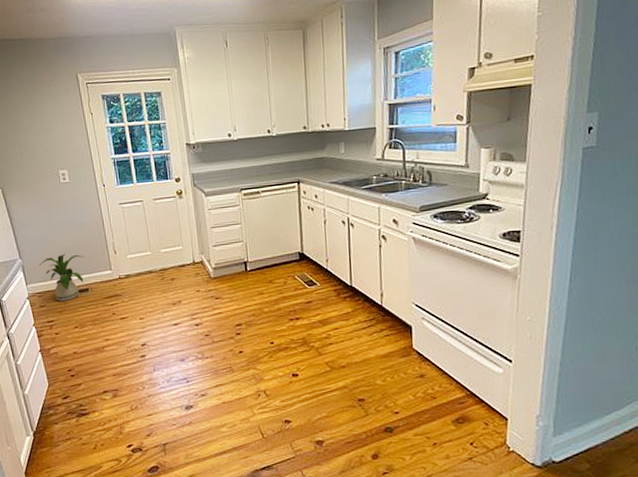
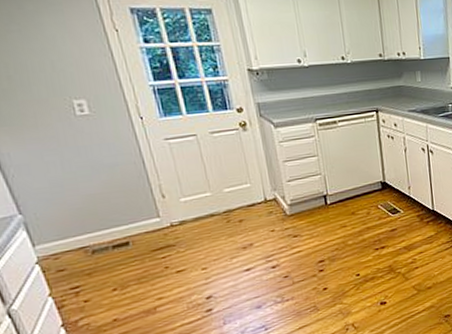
house plant: present [39,254,84,301] -> none [51,203,121,261]

